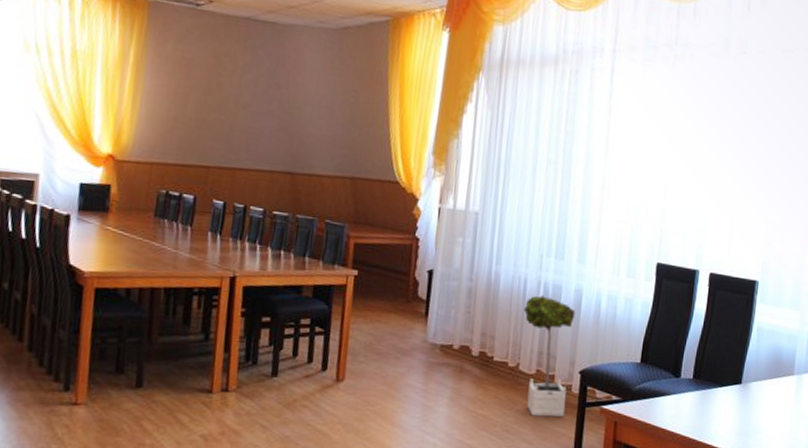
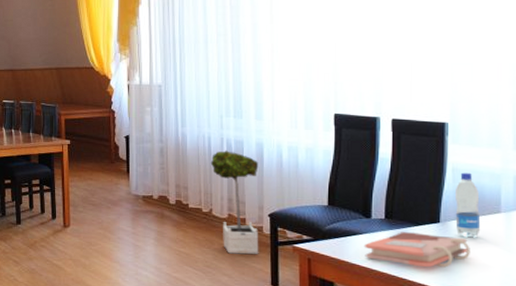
notebook: none [670,393,765,431] -> present [363,232,470,268]
bottle: none [755,332,778,400] -> present [454,172,481,238]

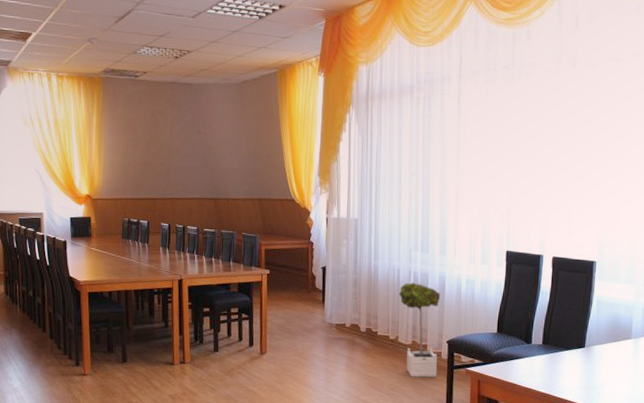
notebook: present [363,232,470,268] -> none [524,356,607,386]
bottle: present [454,172,481,238] -> none [597,304,617,360]

